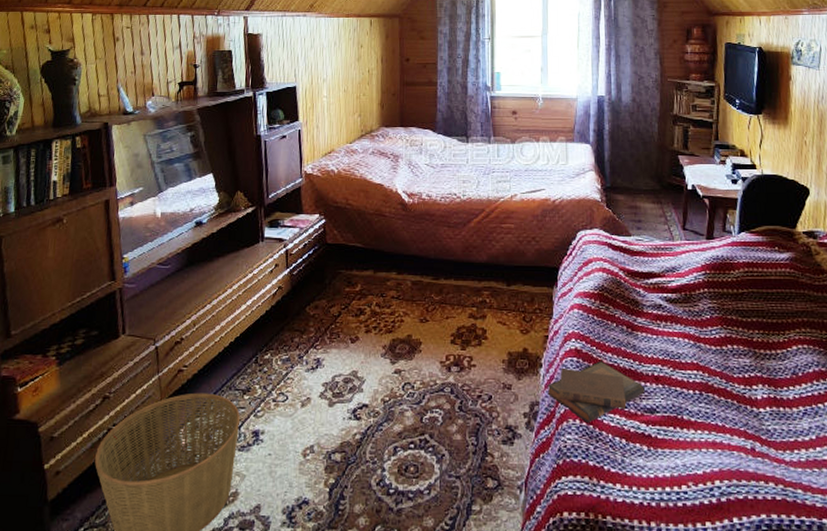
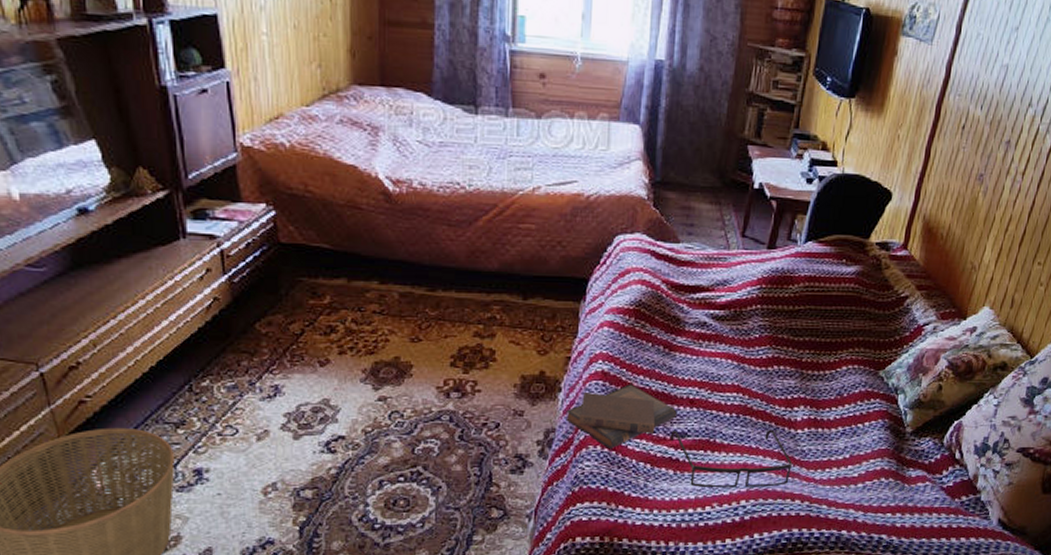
glasses: none [640,406,761,468] -> present [669,429,793,488]

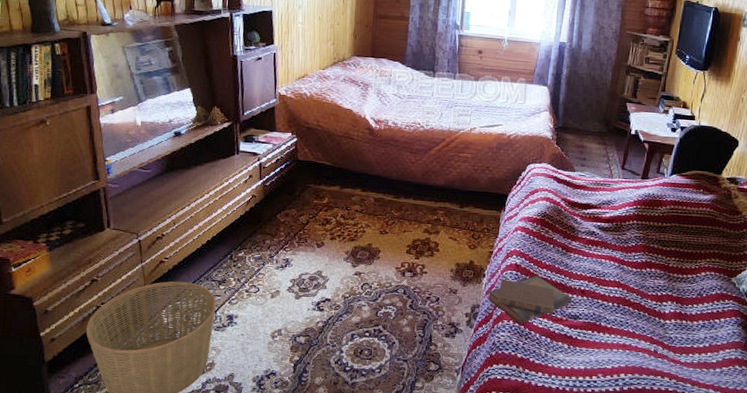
glasses: present [669,429,793,488] -> none [565,313,663,365]

